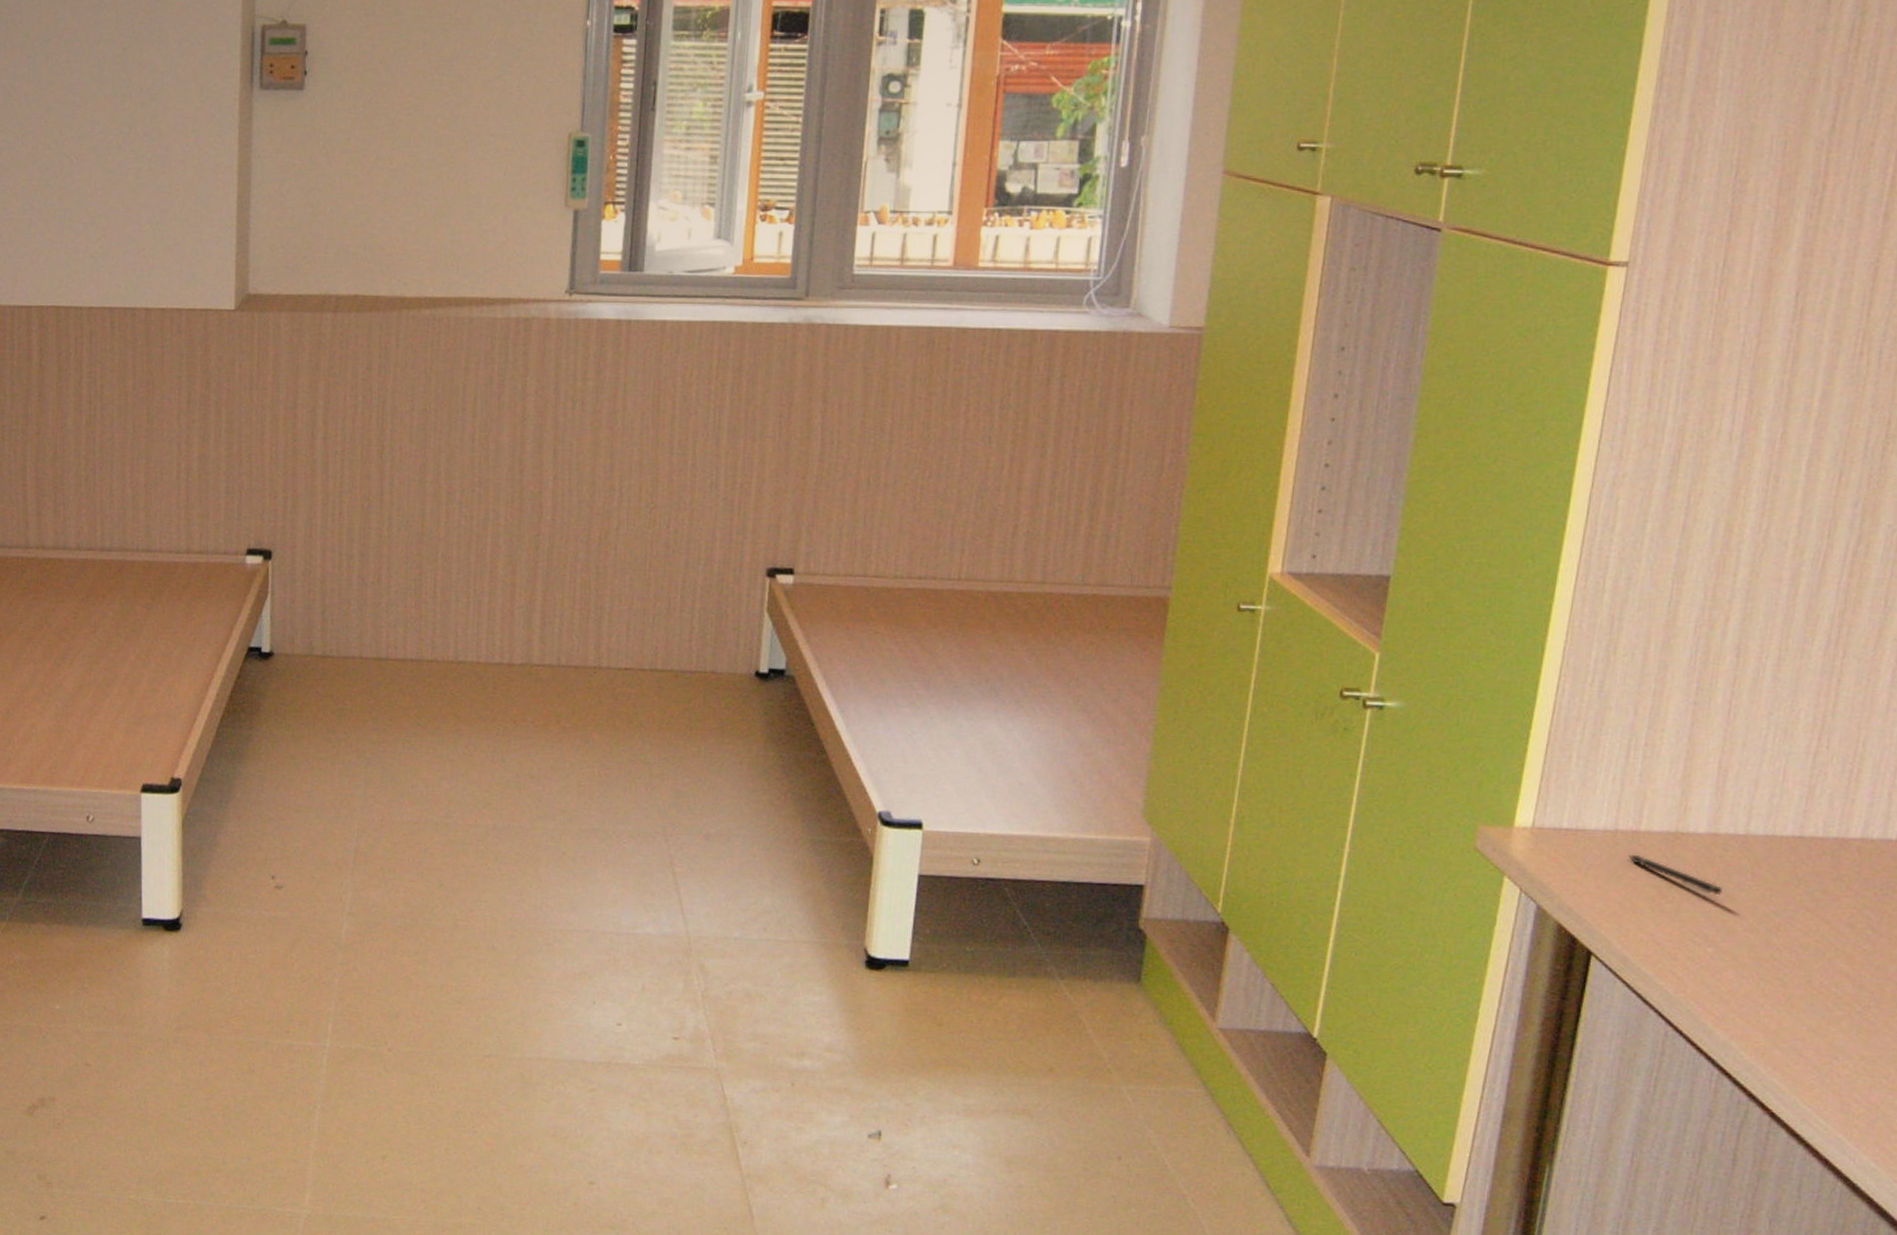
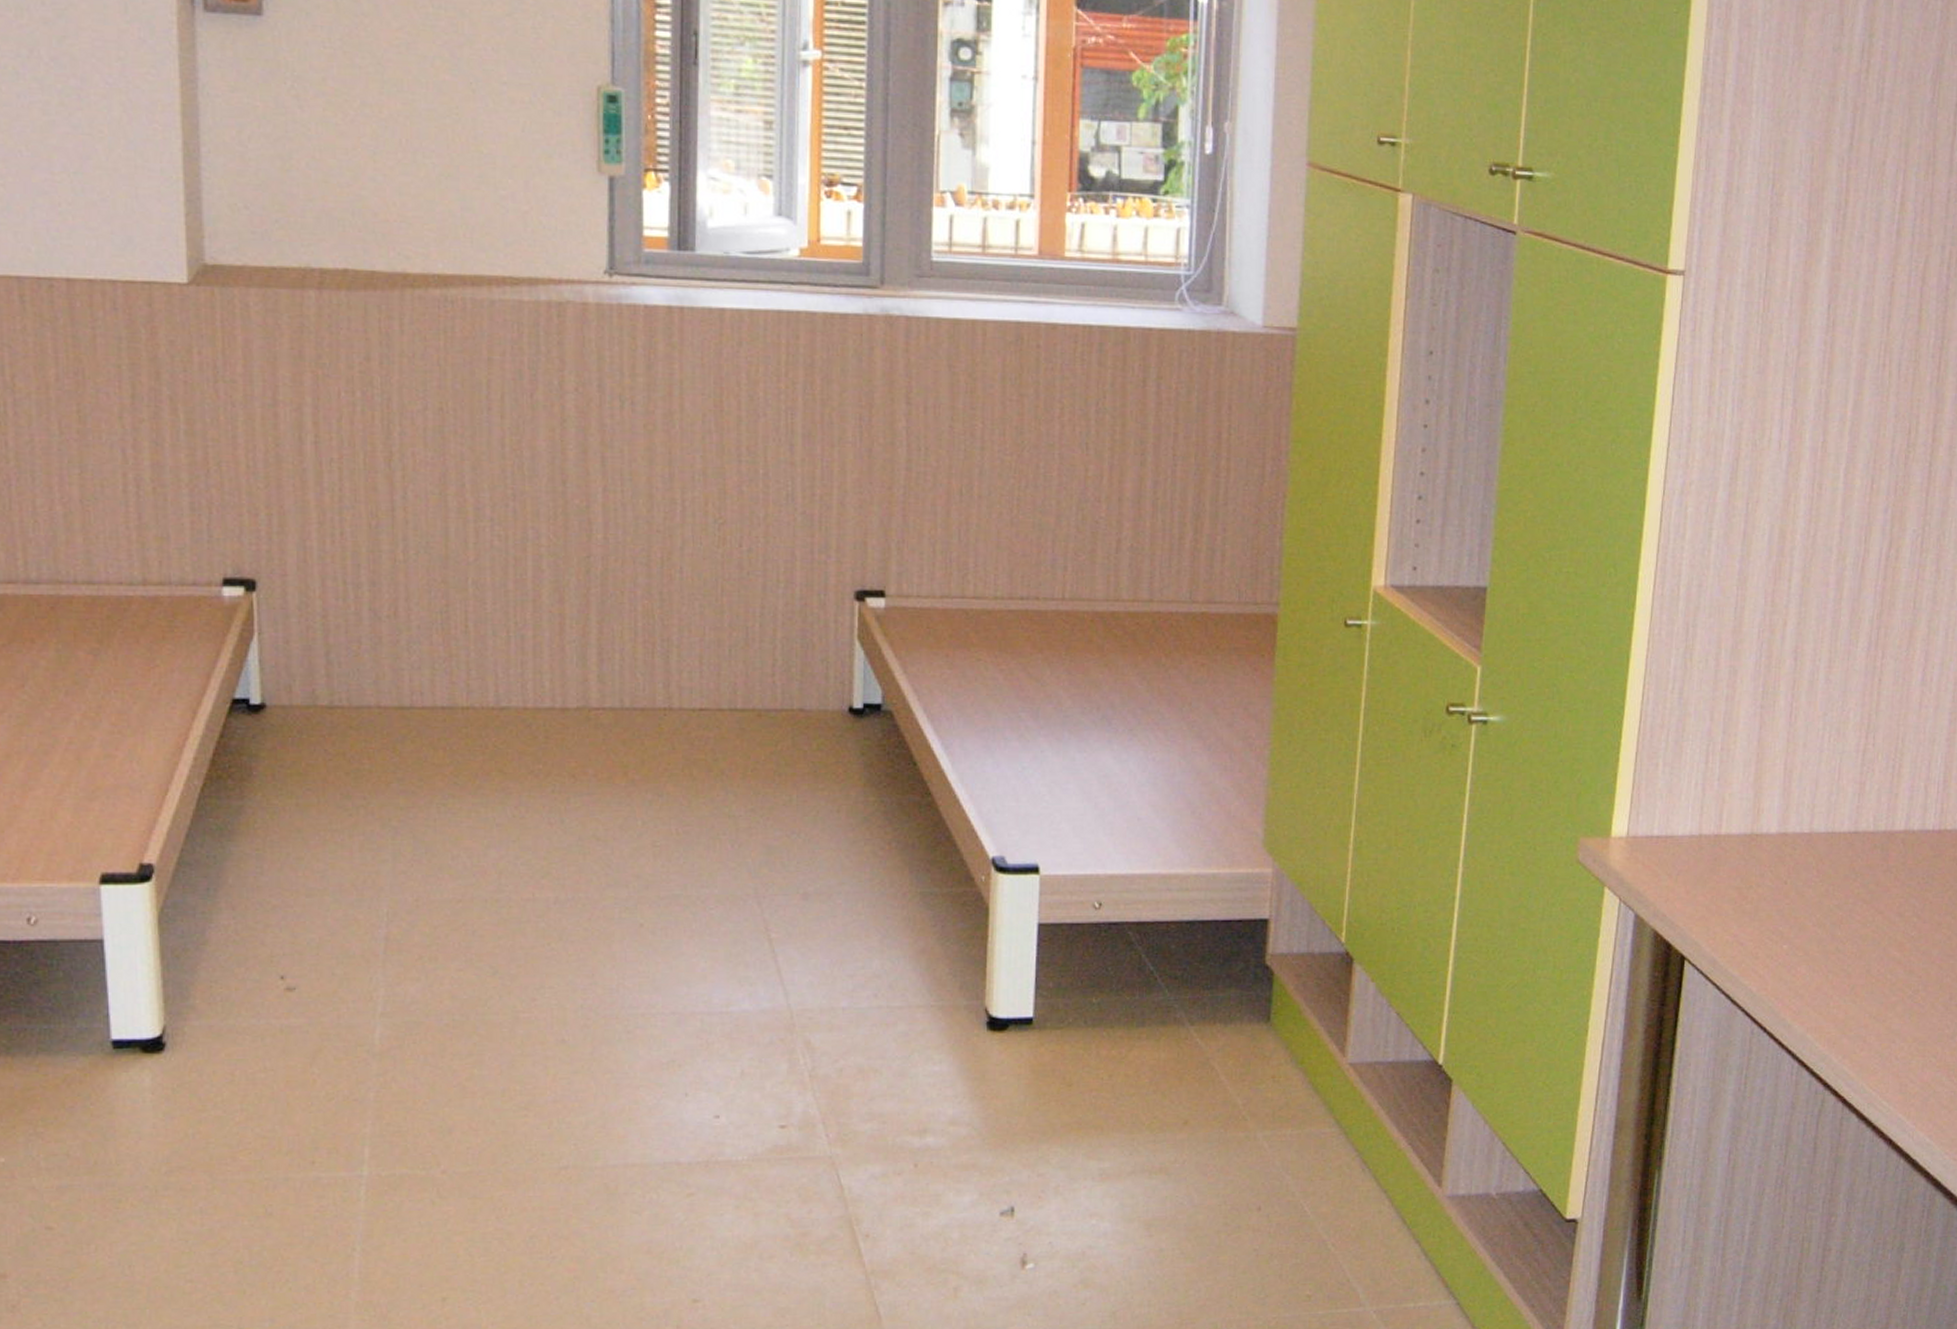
pen: present [1628,854,1722,896] -> none [1712,857,1793,894]

